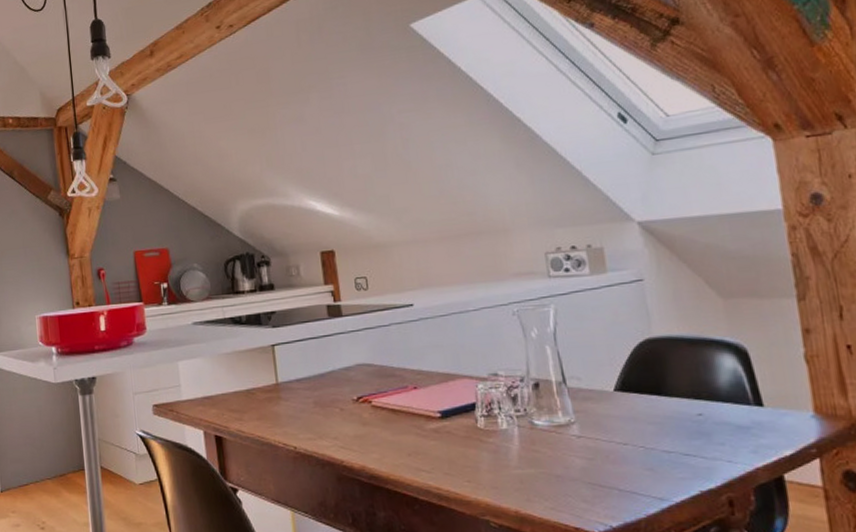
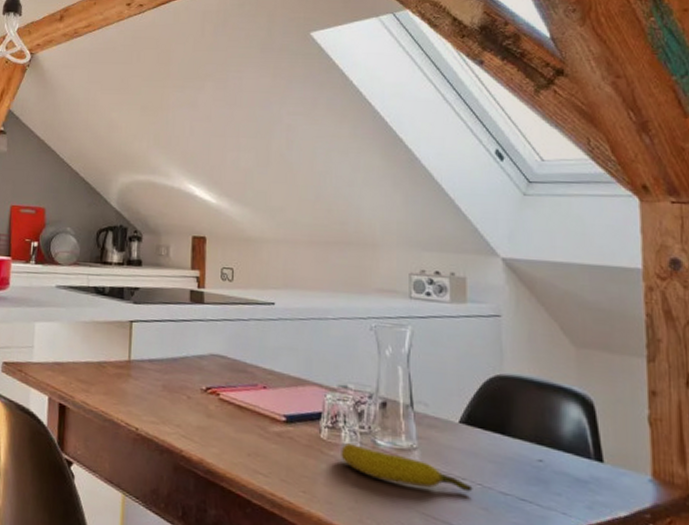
banana: none [499,428,636,459] -> present [341,443,473,492]

